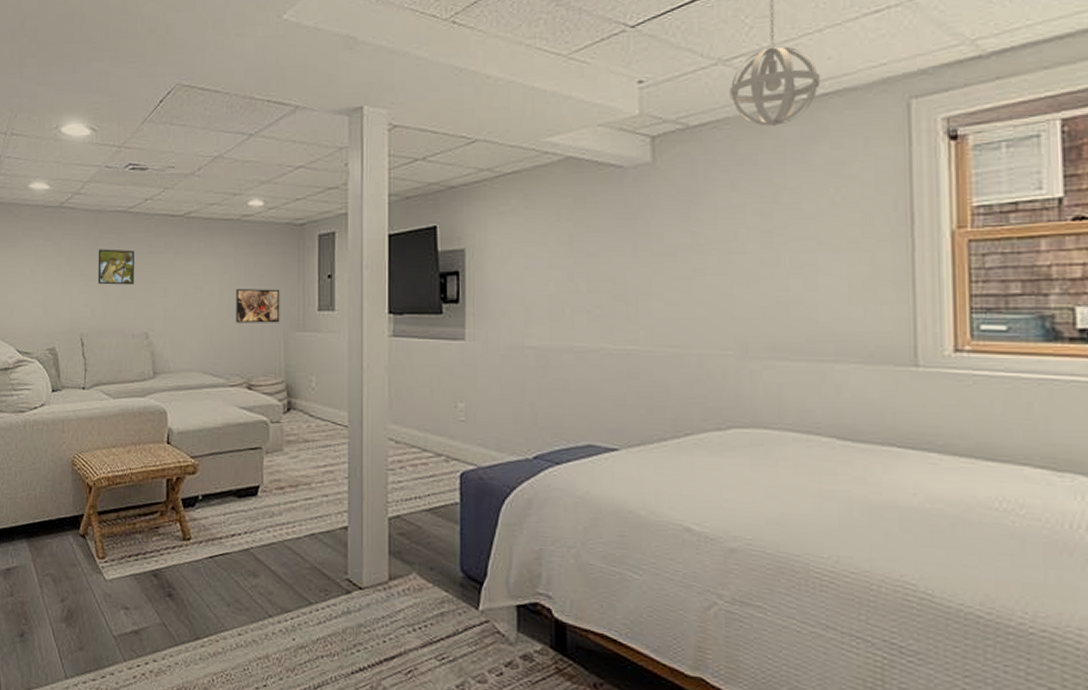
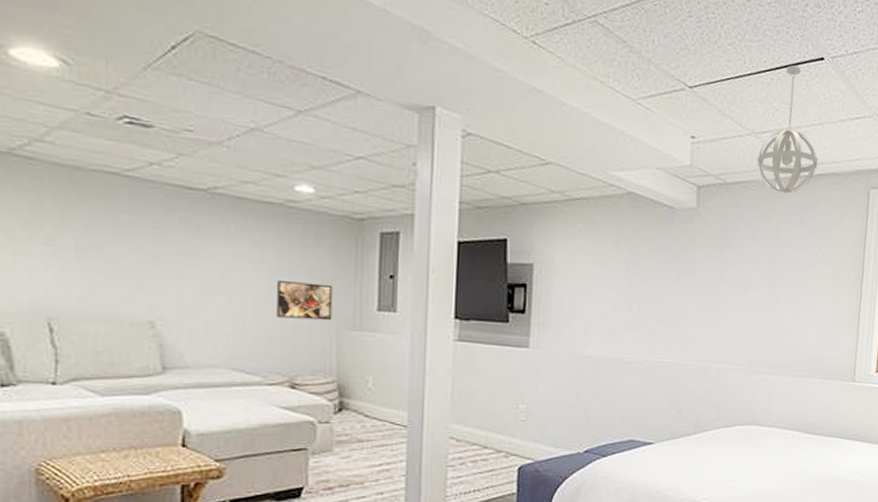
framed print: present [97,249,134,285] -> none [75,215,133,264]

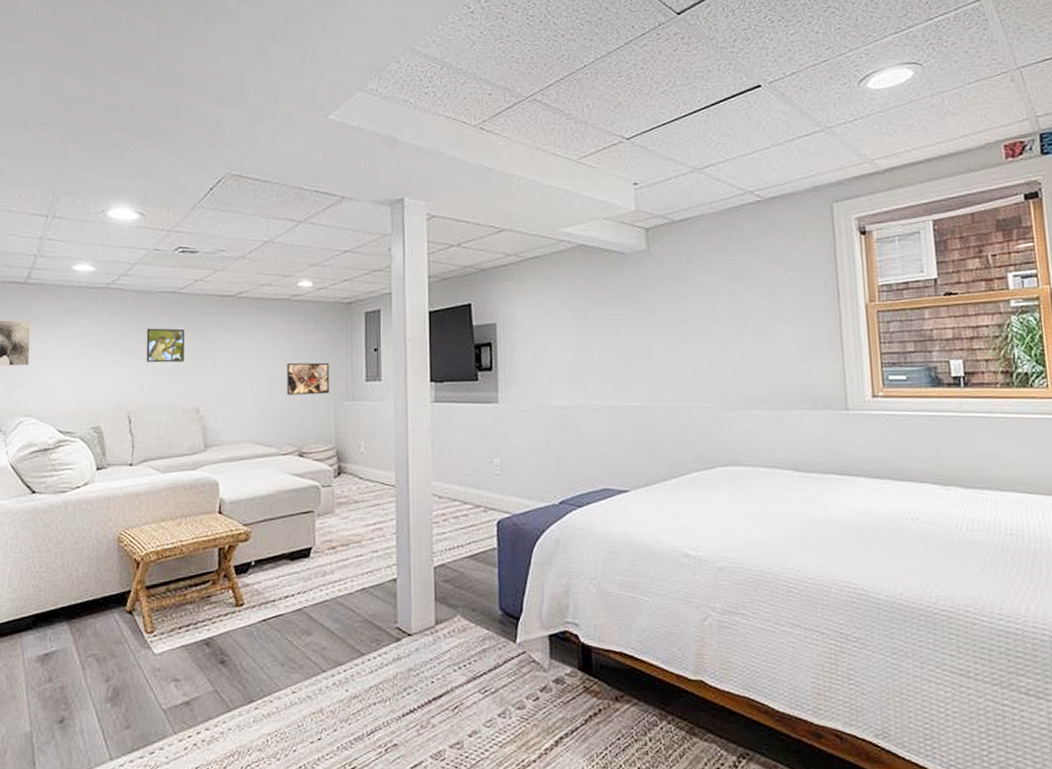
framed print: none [75,215,133,264] -> present [146,328,184,363]
pendant light: present [757,65,818,194] -> none [703,98,770,222]

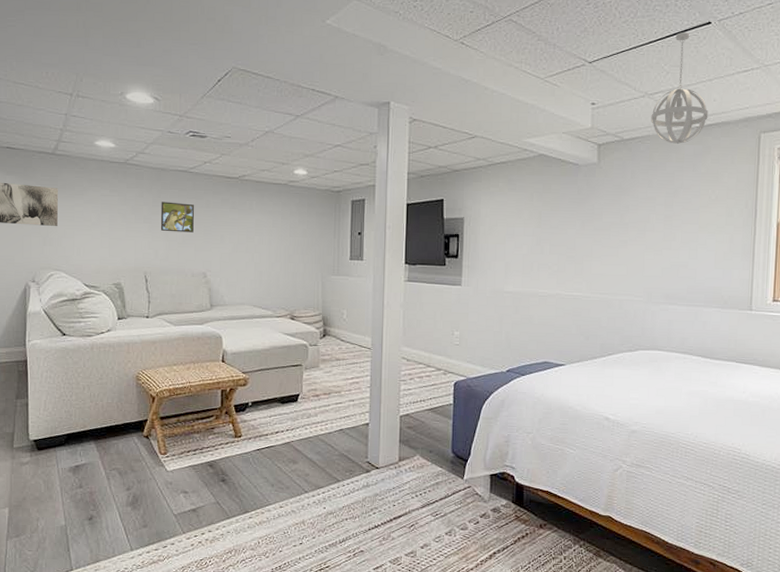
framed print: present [287,362,330,395] -> none [282,240,319,268]
pendant light: none [703,98,770,222] -> present [651,32,709,144]

